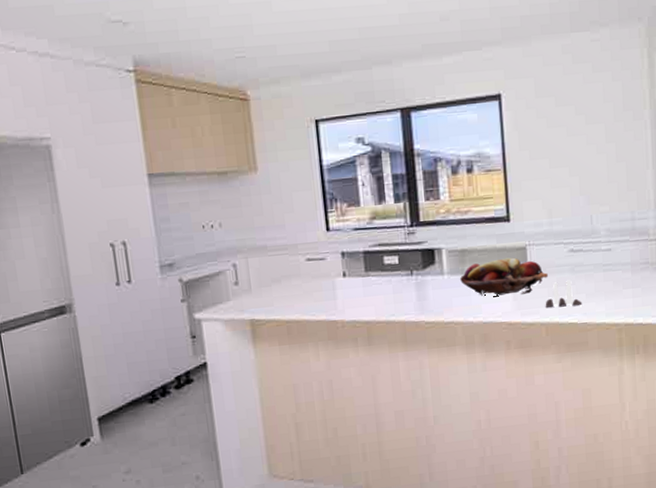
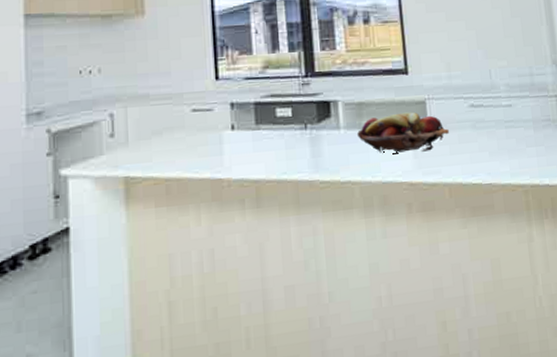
salt and pepper shaker set: present [545,281,583,308] -> none [447,138,486,166]

